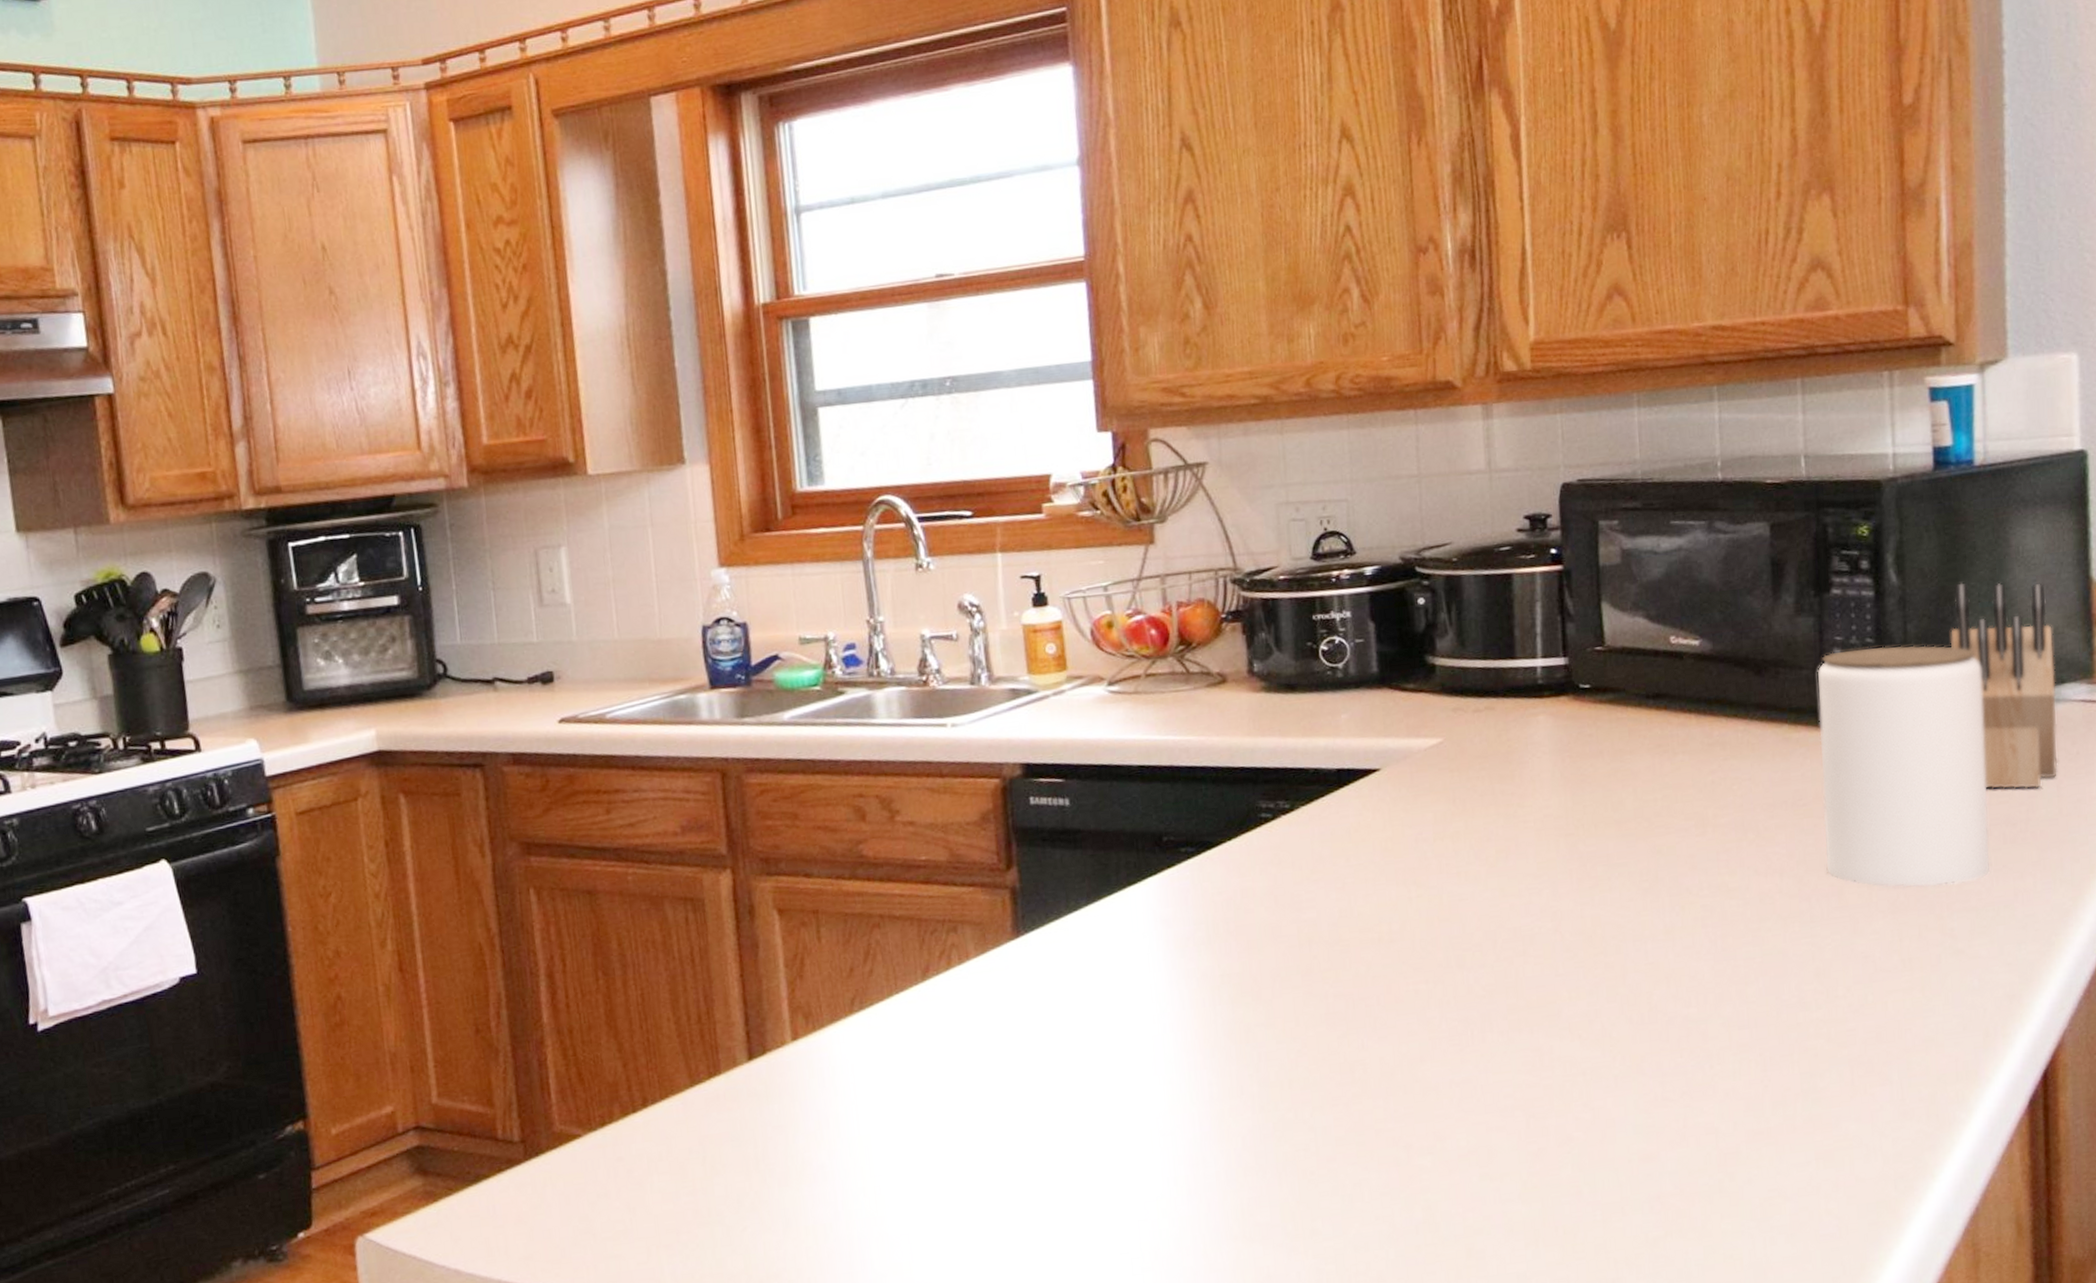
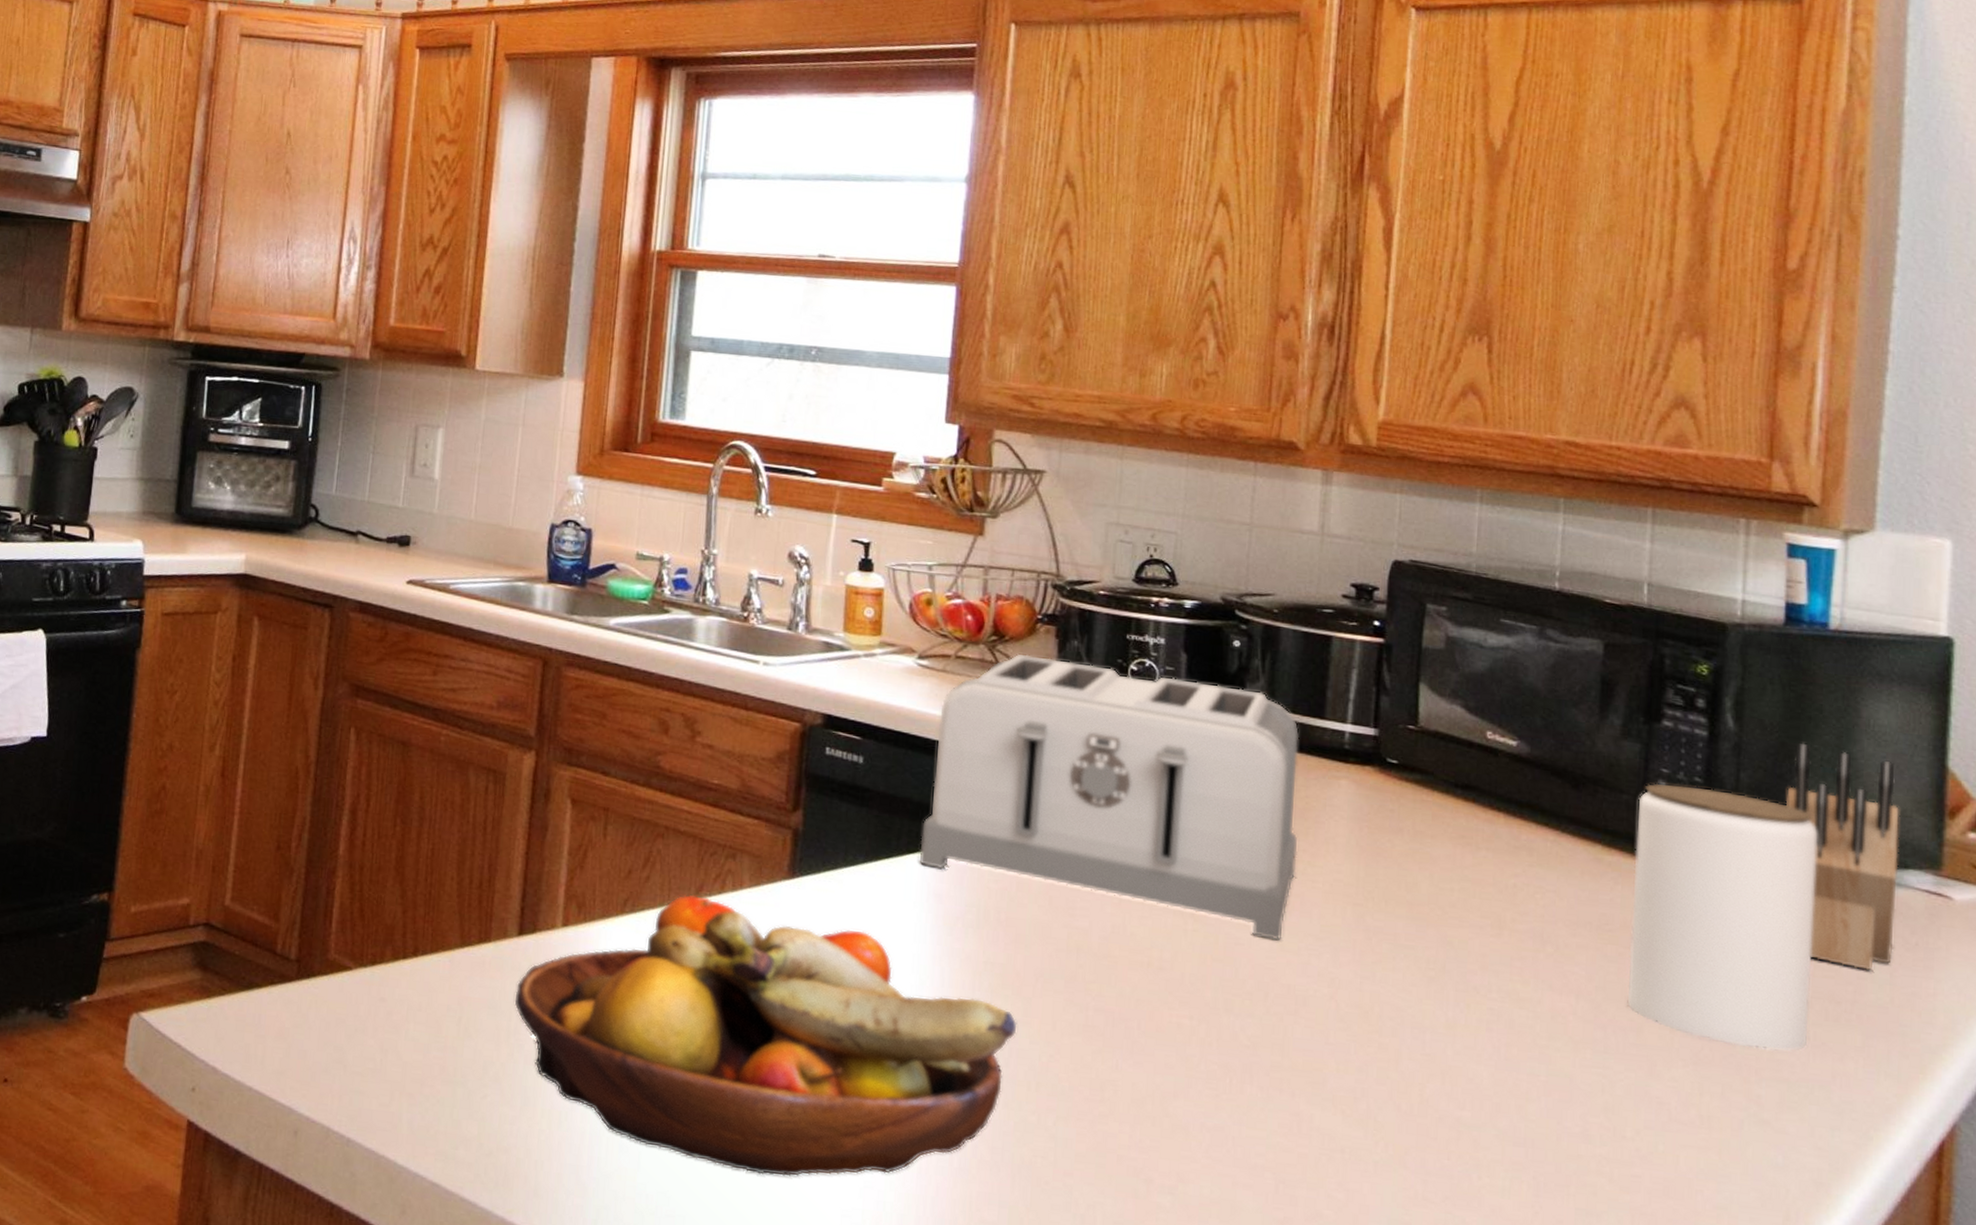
fruit bowl: none [756,973,1263,1236] -> present [514,894,1017,1177]
toaster: none [1138,644,1507,895] -> present [919,653,1299,941]

